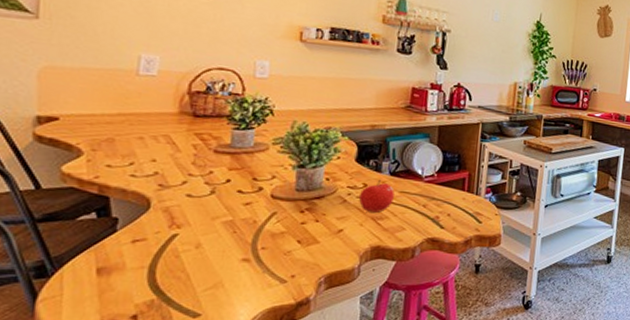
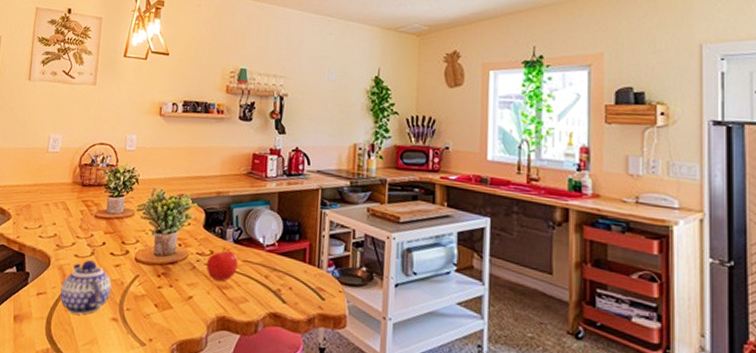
teapot: none [167,200,240,259] -> present [60,260,112,315]

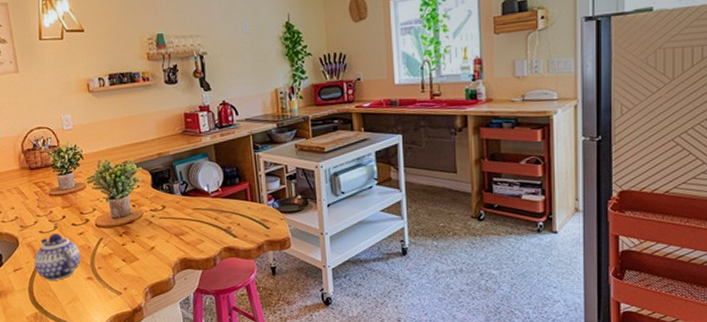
fruit: present [206,246,238,282] -> none [161,200,189,231]

